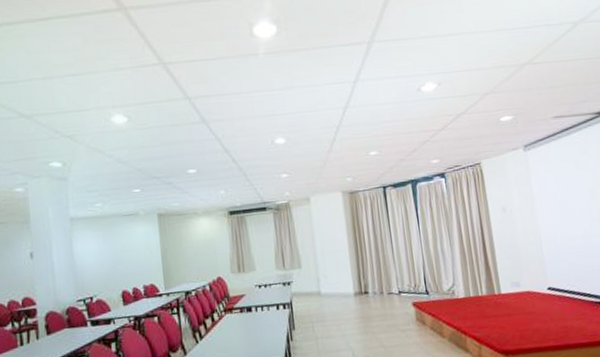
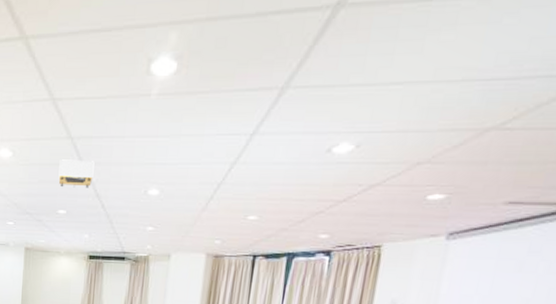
projector: none [180,118,218,148] -> present [58,159,95,189]

